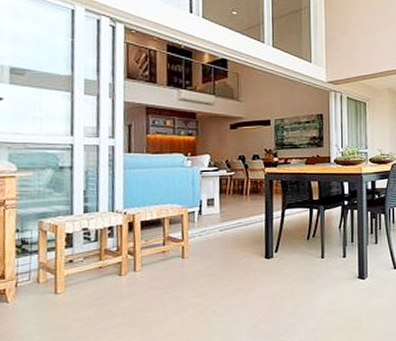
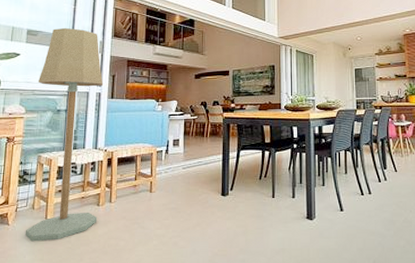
floor lamp: none [30,65,120,320] -> present [25,27,104,242]

